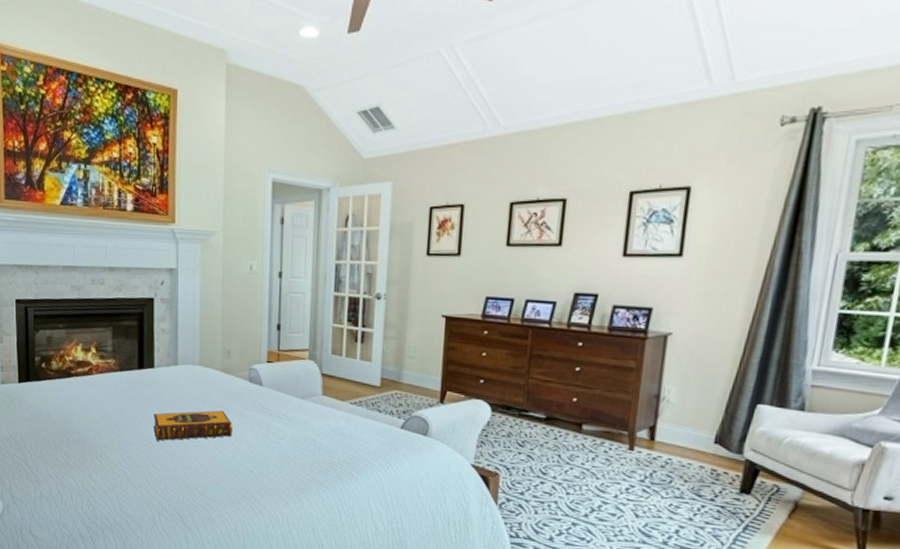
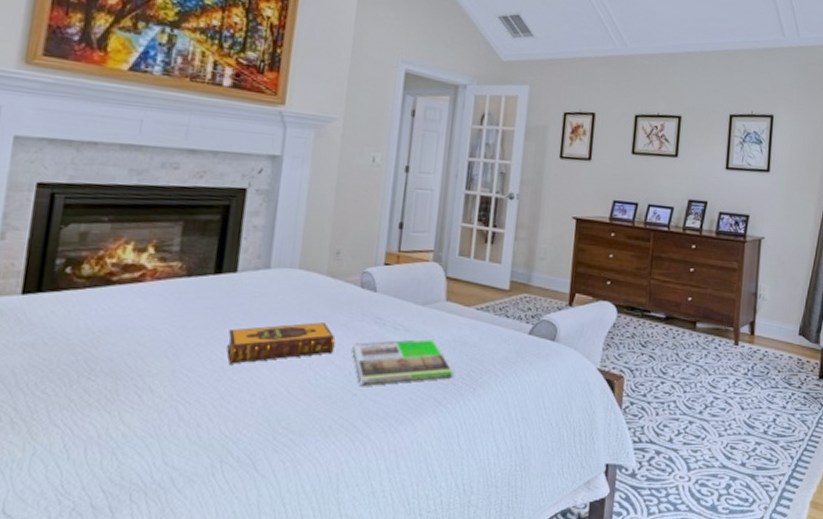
magazine: none [247,428,333,465] -> present [352,338,454,386]

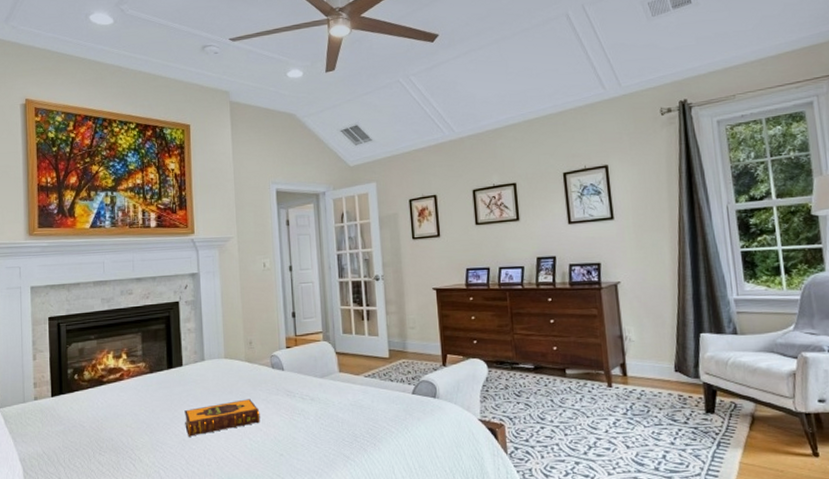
magazine: present [352,338,454,386] -> none [273,404,356,447]

